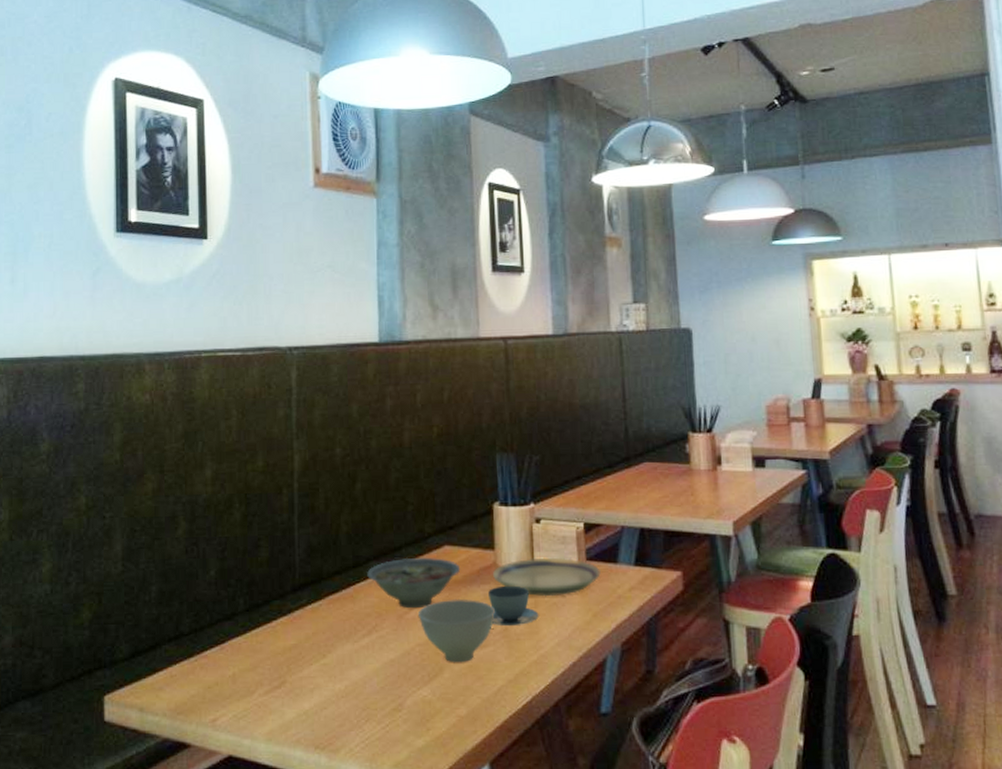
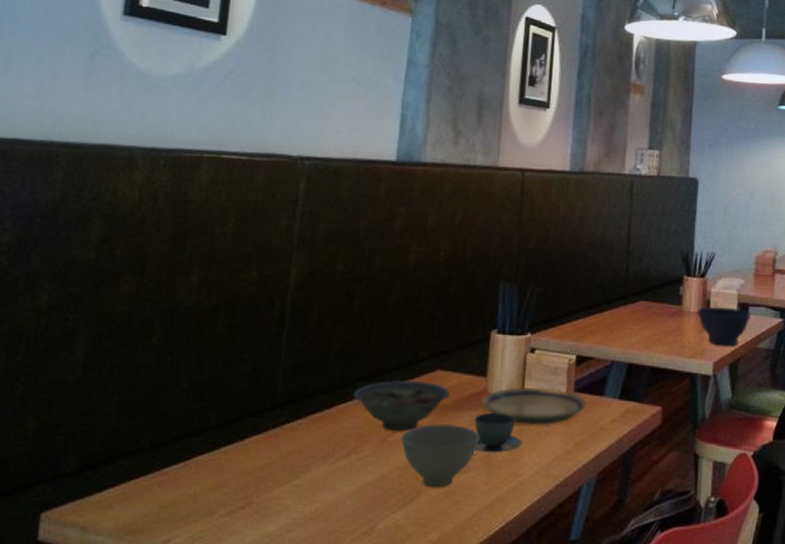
bowl: none [708,462,769,504] -> present [697,306,751,347]

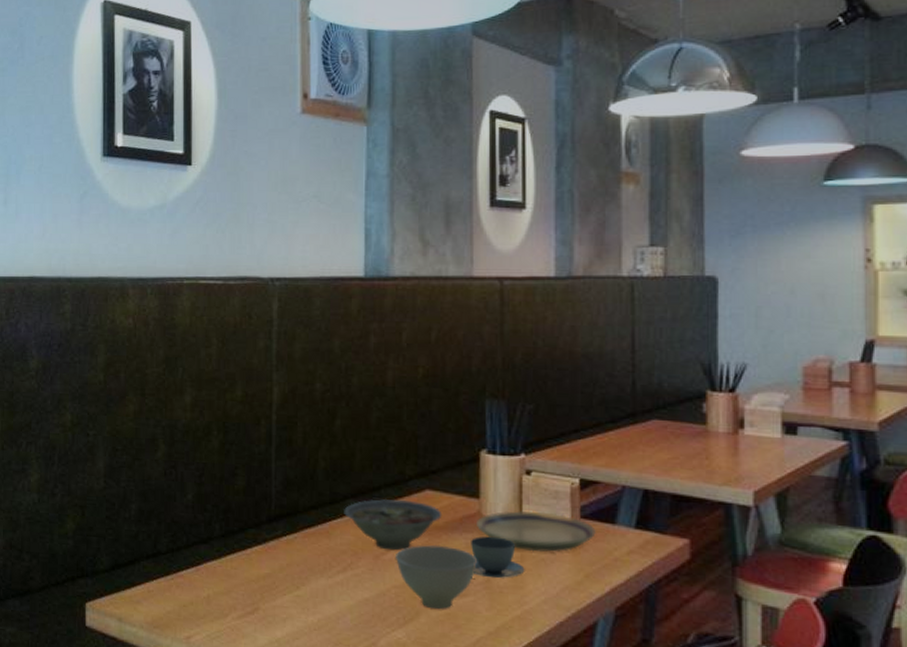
bowl: present [697,306,751,347] -> none [728,426,801,474]

